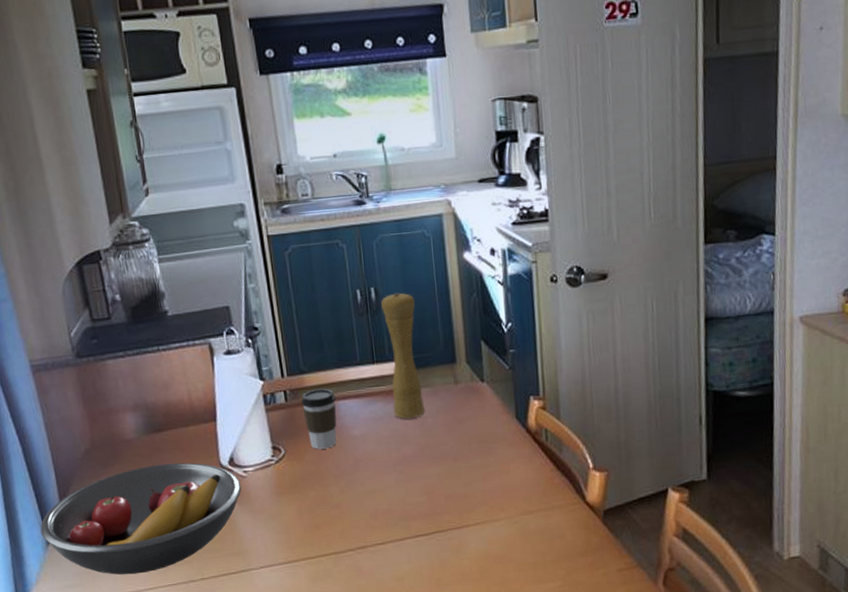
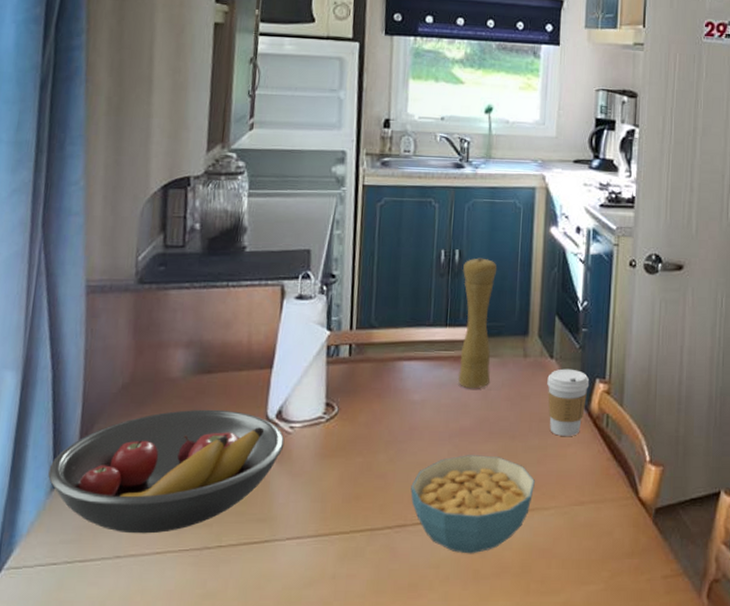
coffee cup: present [301,388,337,450] -> none [365,346,401,412]
cereal bowl: none [365,478,483,566] -> present [410,455,535,554]
coffee cup: none [481,390,524,454] -> present [547,368,590,436]

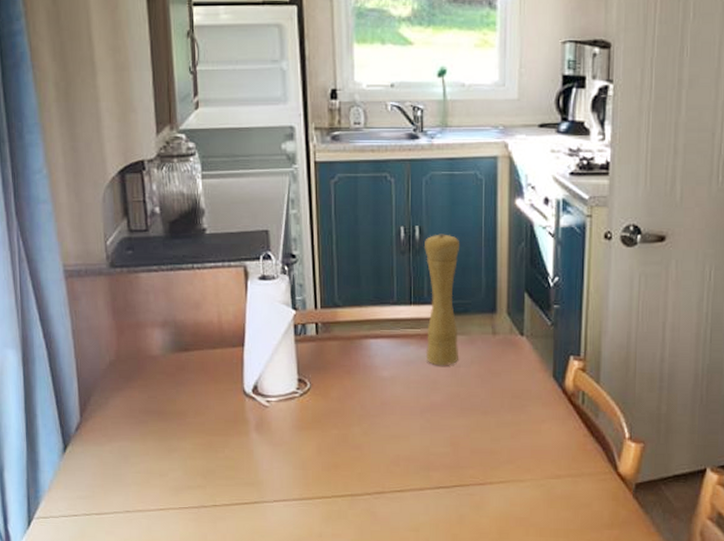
fruit bowl: present [48,409,285,534] -> none [58,384,263,493]
cereal bowl: present [410,455,535,554] -> none [386,429,509,520]
coffee cup: present [547,368,590,436] -> none [518,346,563,412]

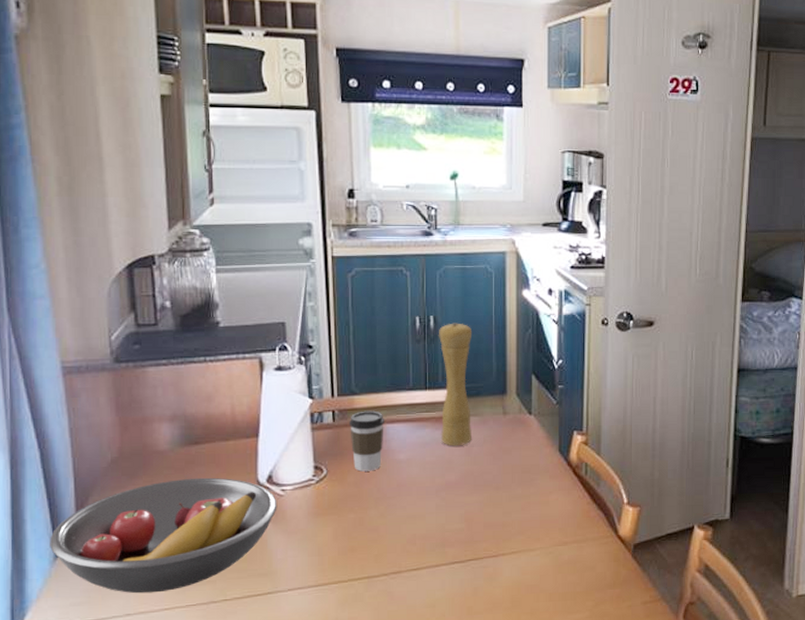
fruit bowl: none [58,384,263,493] -> present [50,477,277,594]
coffee cup: none [332,324,368,387] -> present [348,410,384,472]

